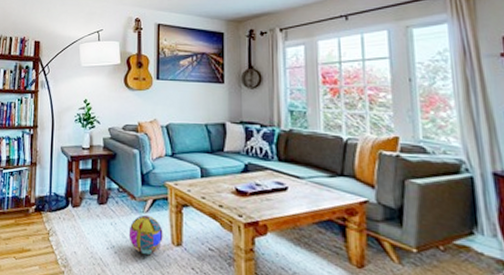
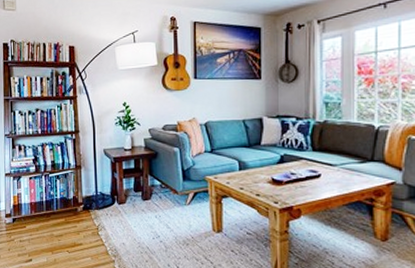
ball: present [128,214,163,255] -> none [172,207,205,241]

